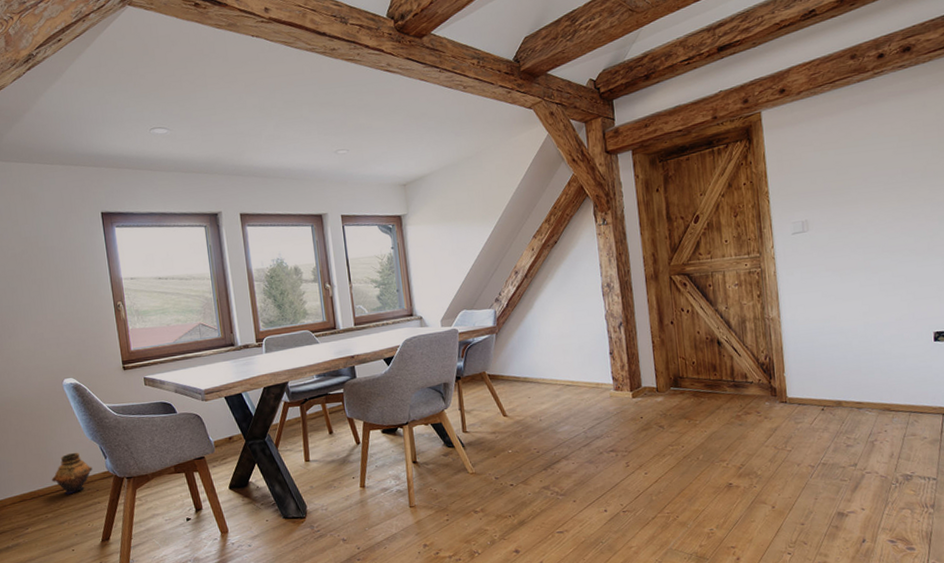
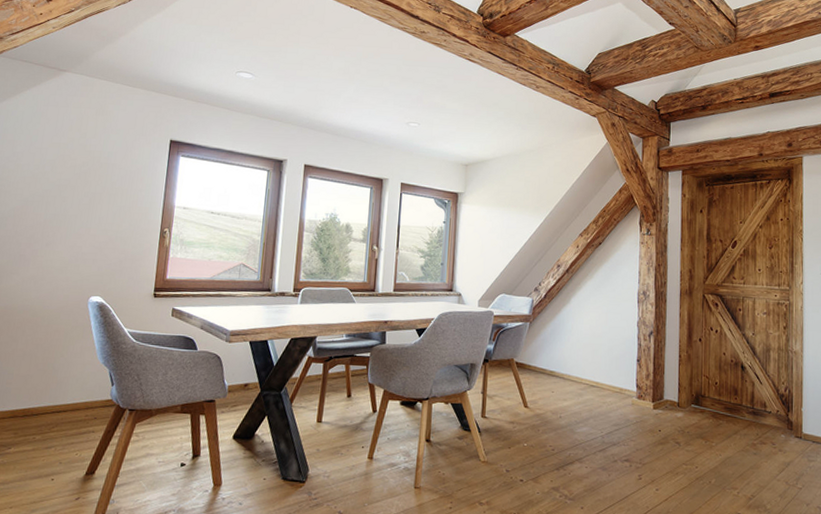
vase: present [51,452,93,495] -> none [49,373,97,418]

